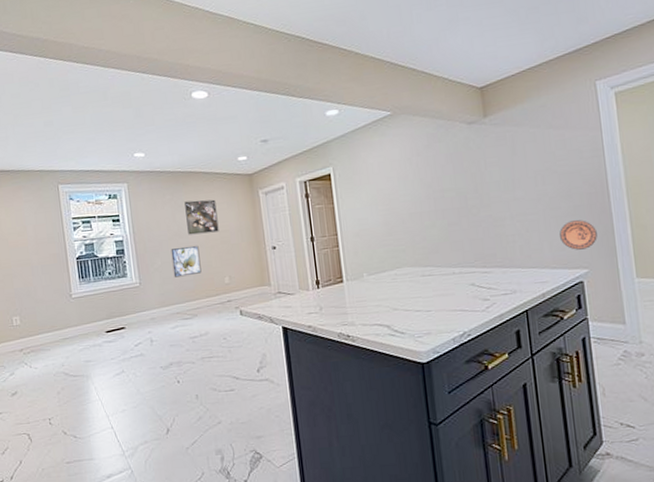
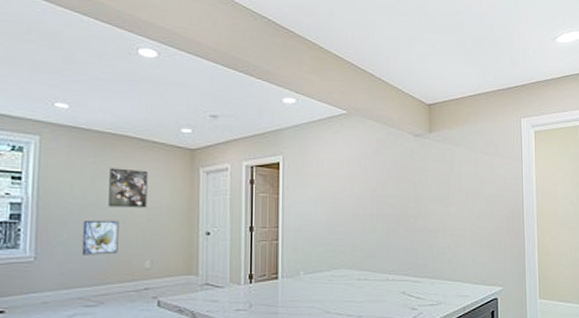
decorative plate: present [560,220,597,250] -> none [482,241,512,268]

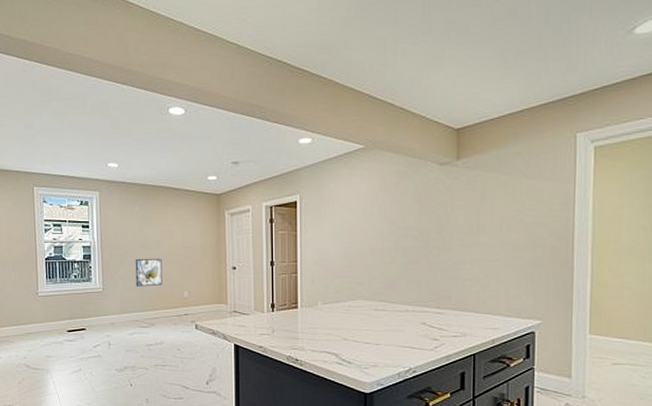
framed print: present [108,168,148,208] -> none [152,214,183,248]

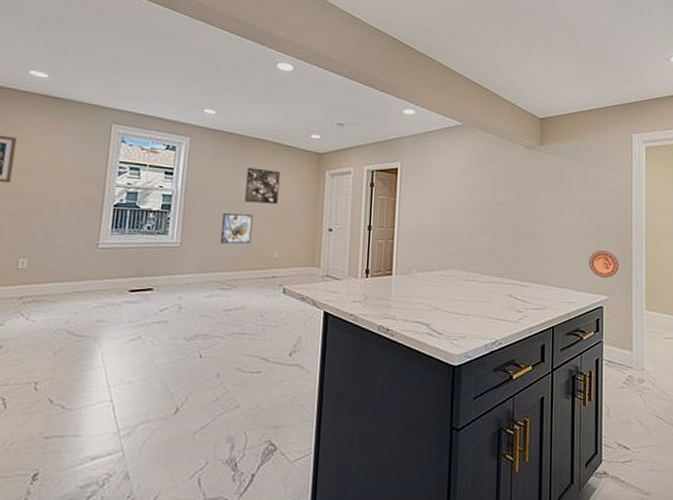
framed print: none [152,214,183,248] -> present [245,167,280,204]
decorative plate: none [518,271,555,301] -> present [589,250,619,278]

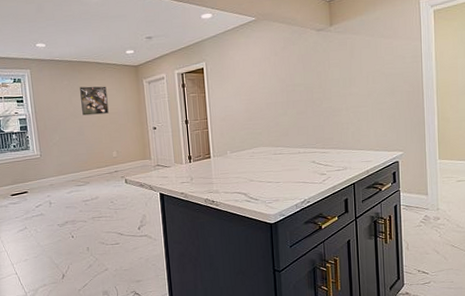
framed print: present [220,213,253,244] -> none [67,124,94,151]
decorative plate: present [589,250,619,278] -> none [383,112,412,137]

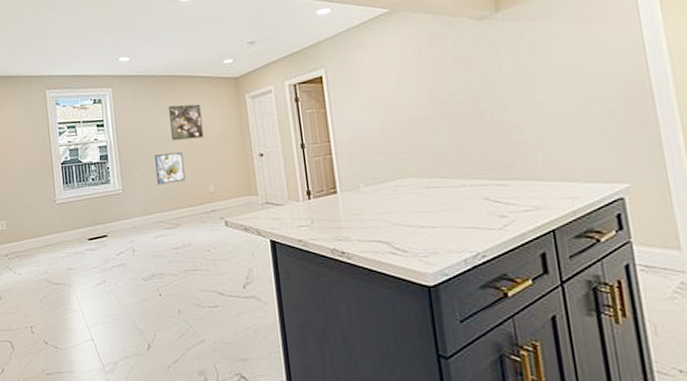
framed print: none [67,124,94,151] -> present [154,151,186,185]

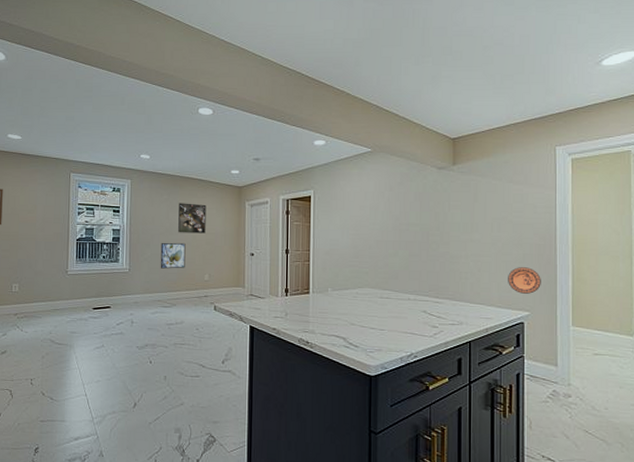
decorative plate: none [592,126,640,161] -> present [508,267,541,294]

